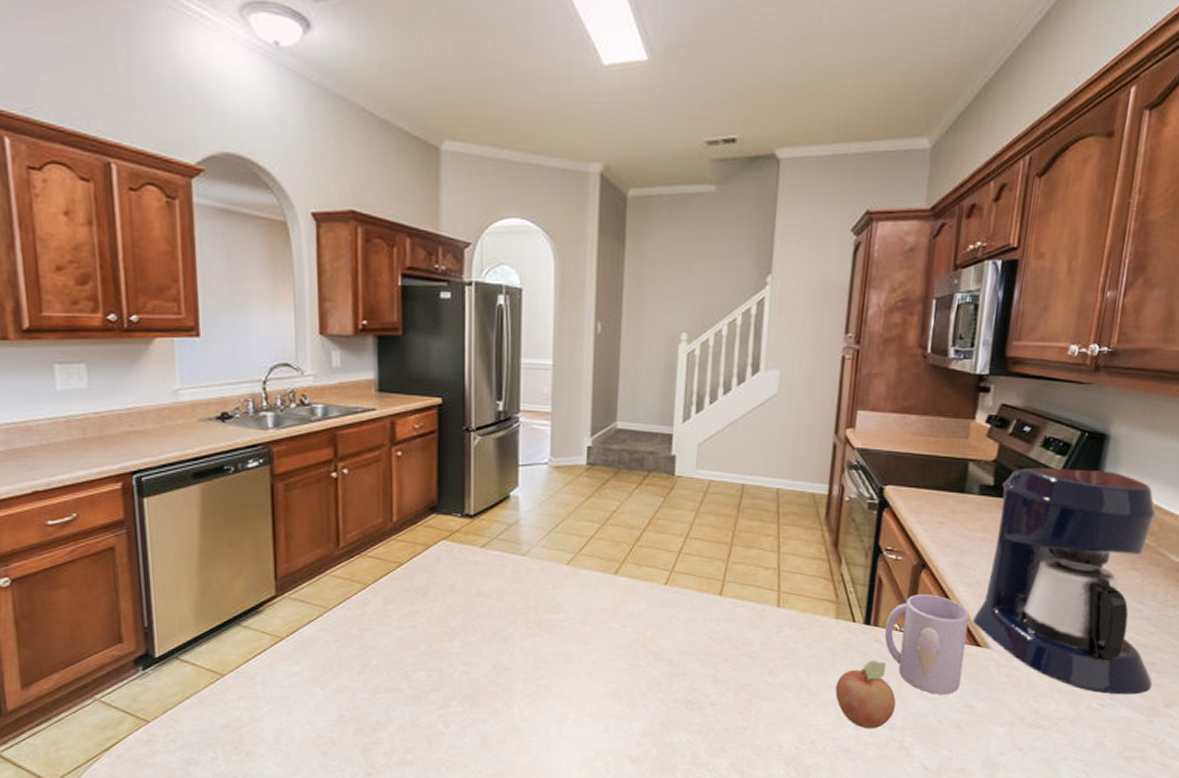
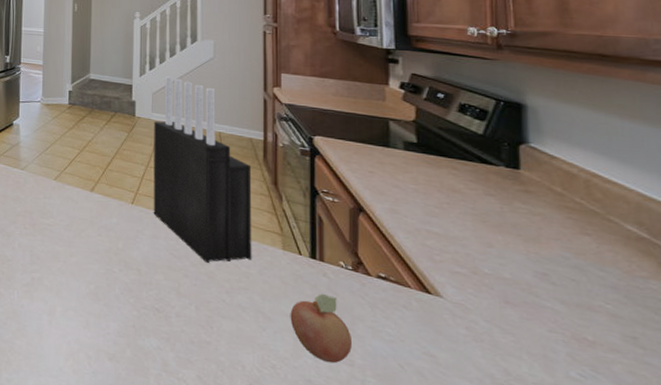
knife block: none [690,420,811,643] -> present [153,76,252,263]
mug: present [884,595,970,694] -> none [331,235,416,339]
coffee maker: present [972,468,1156,695] -> none [418,129,639,371]

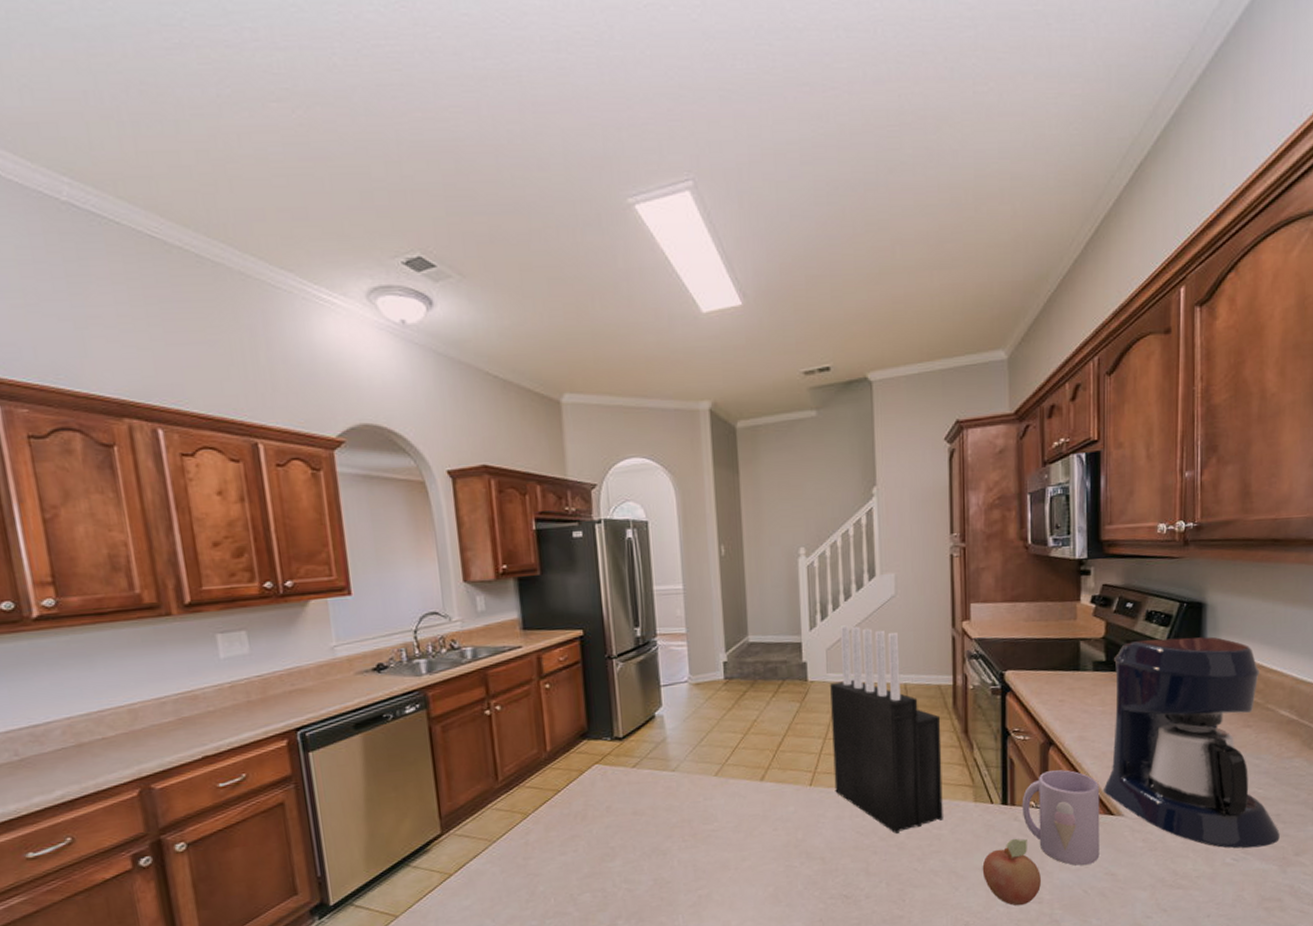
mug: none [331,235,416,339] -> present [1022,769,1100,866]
coffee maker: none [418,129,639,371] -> present [1103,636,1280,848]

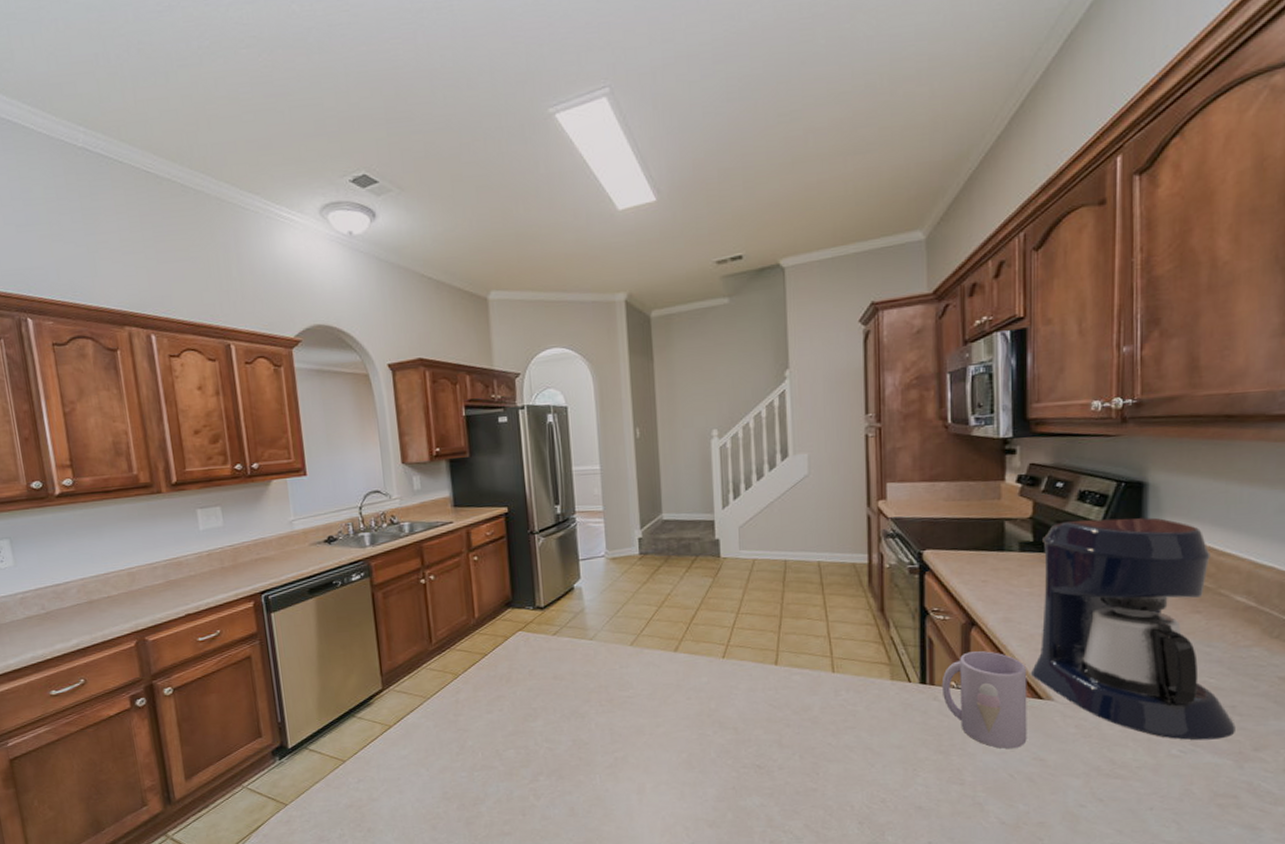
knife block: present [830,625,943,834] -> none [743,504,858,708]
fruit: present [982,839,1041,906] -> none [899,719,962,786]

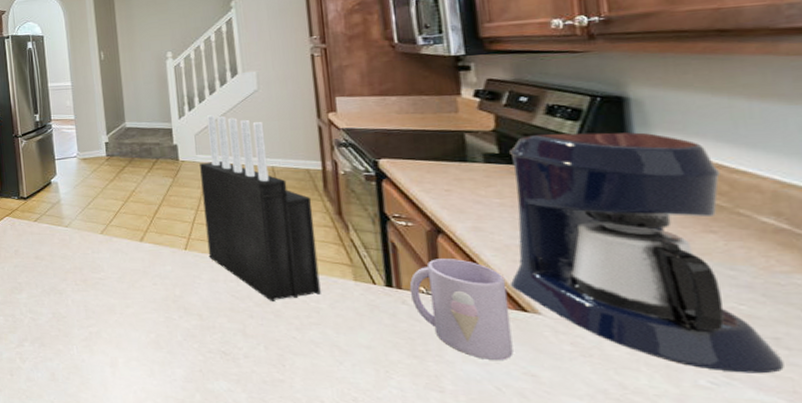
knife block: none [743,504,858,708] -> present [200,115,321,301]

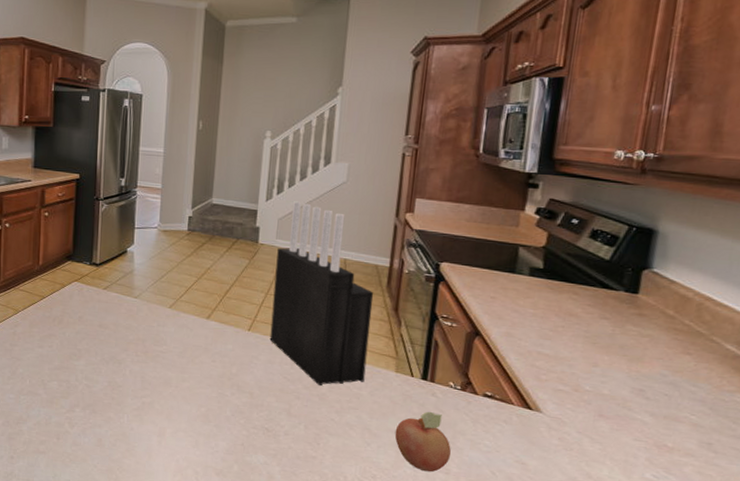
fruit: none [368,323,441,392] -> present [394,412,451,472]
mug: present [409,259,514,360] -> none [440,358,521,450]
coffee maker: present [509,132,784,374] -> none [523,255,709,471]

